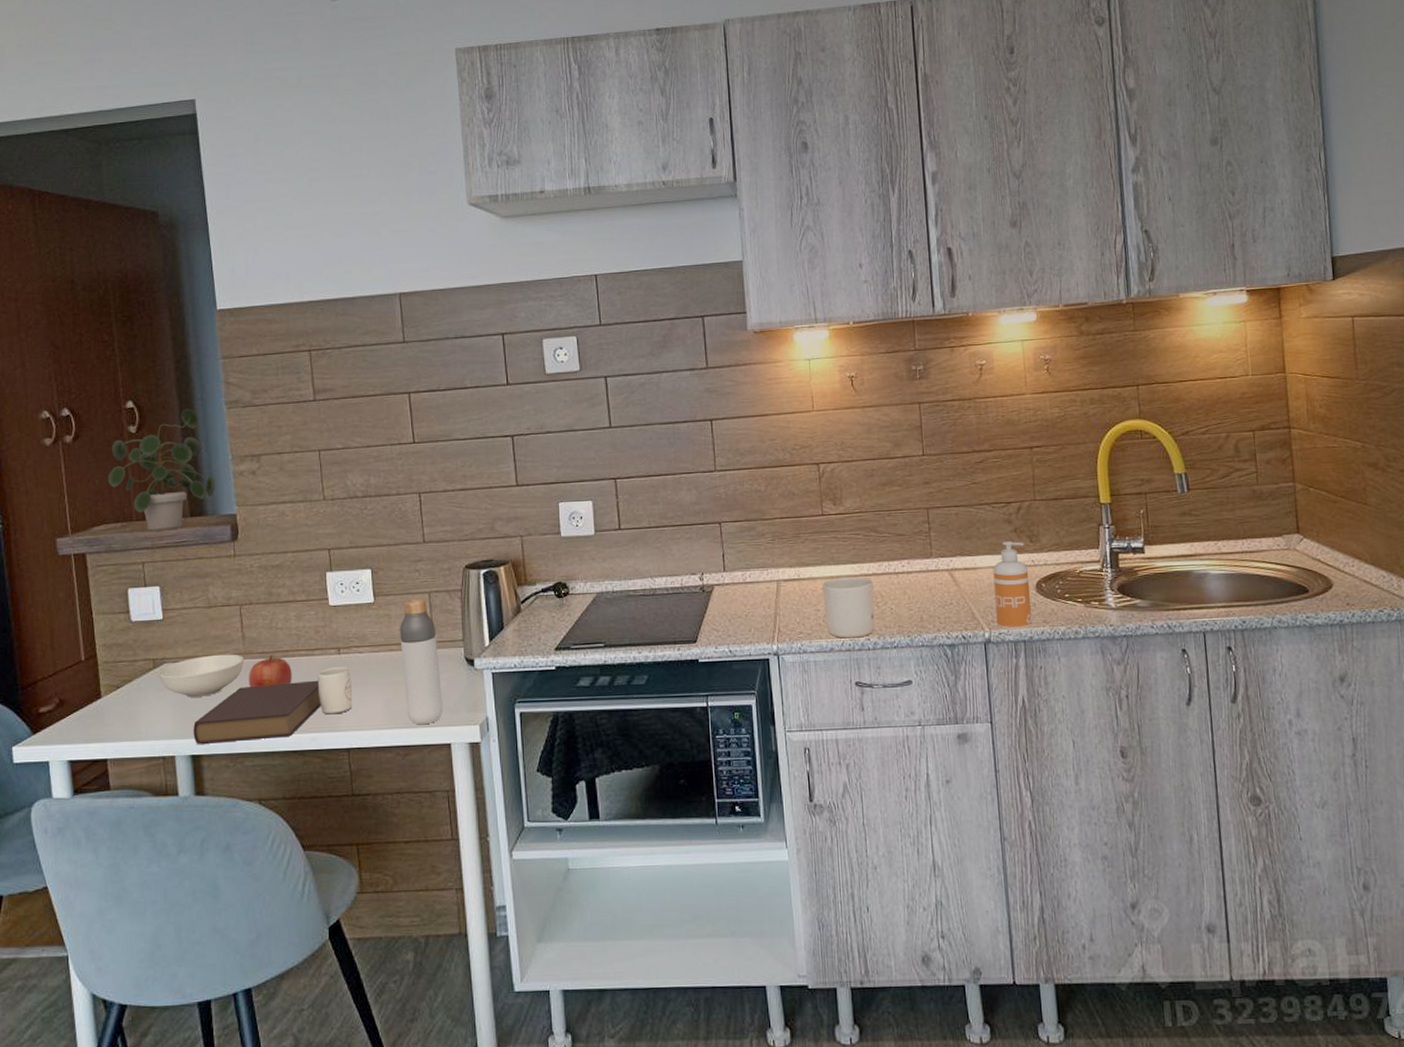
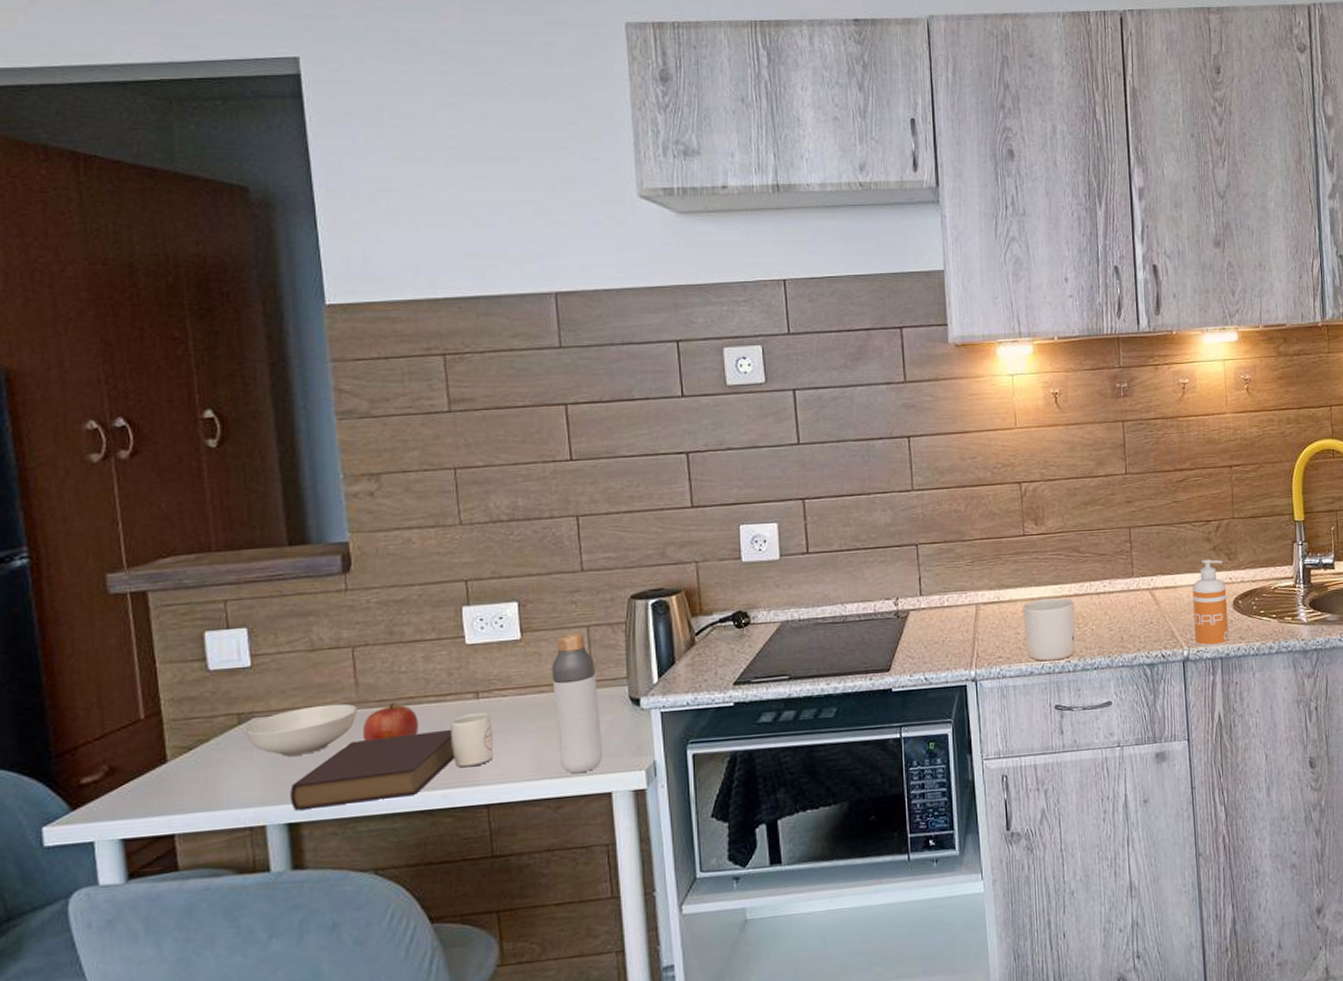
potted plant: present [107,409,215,531] -> none [177,419,321,563]

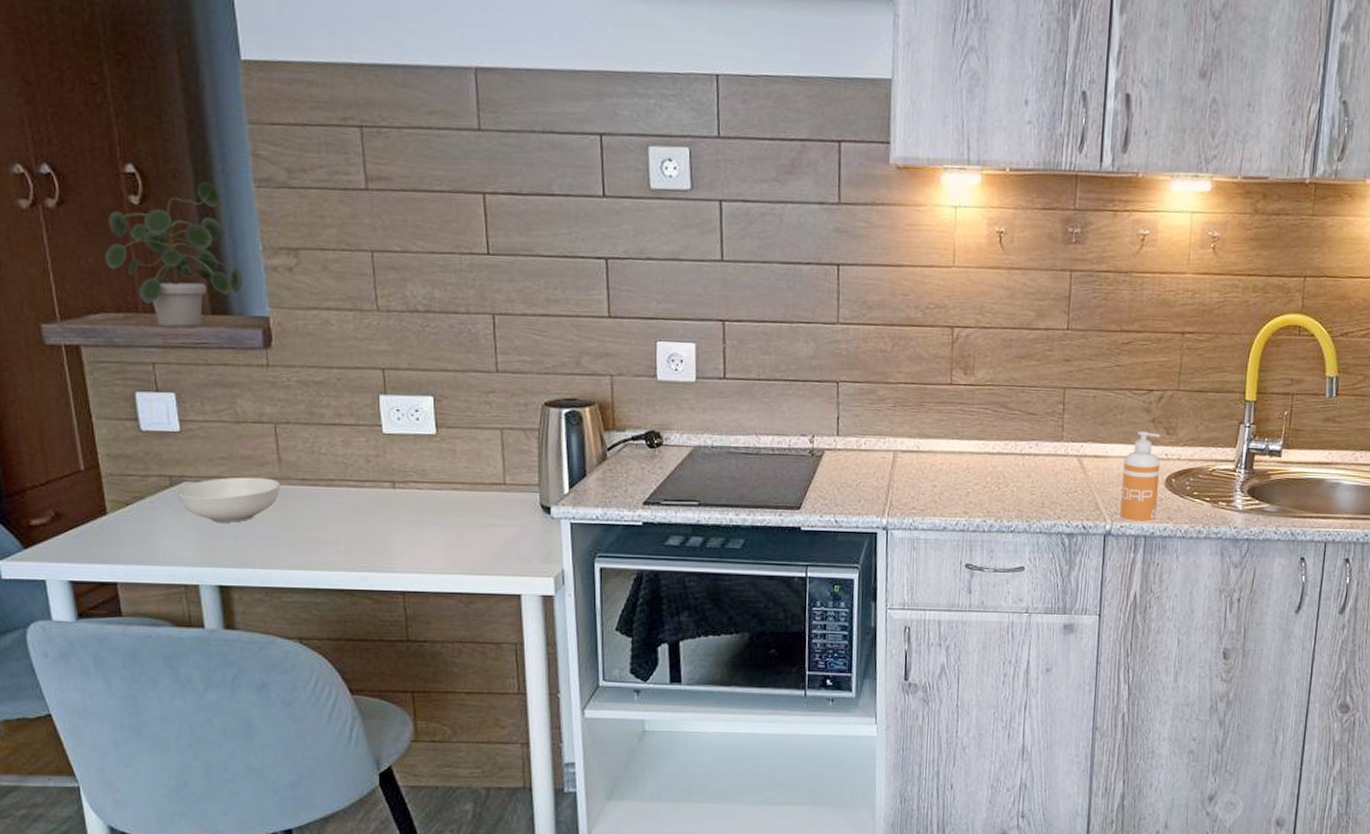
potted plant: none [177,419,321,563] -> present [104,182,242,328]
book: present [290,729,455,810] -> none [220,514,372,575]
fruit: present [363,702,420,742] -> none [286,482,339,518]
mug: present [450,713,494,768] -> none [368,502,410,554]
bottle: present [552,632,603,774] -> none [466,433,514,573]
mug: present [1023,598,1076,662] -> none [941,453,997,519]

